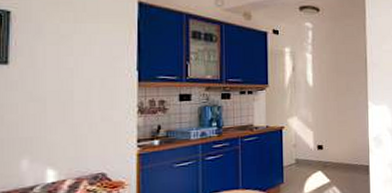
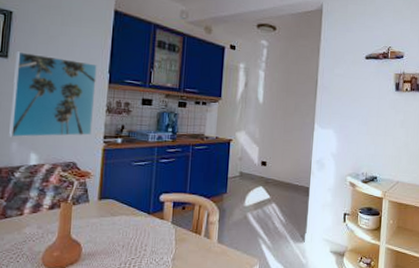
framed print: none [17,55,123,155] -> present [9,51,97,138]

